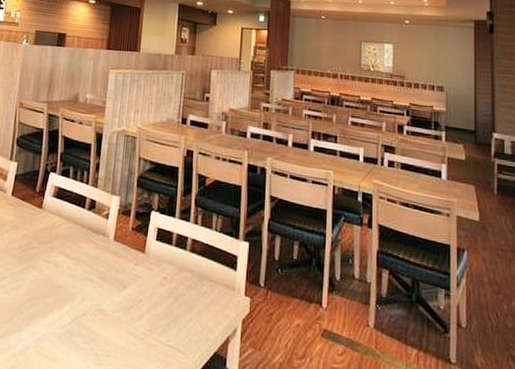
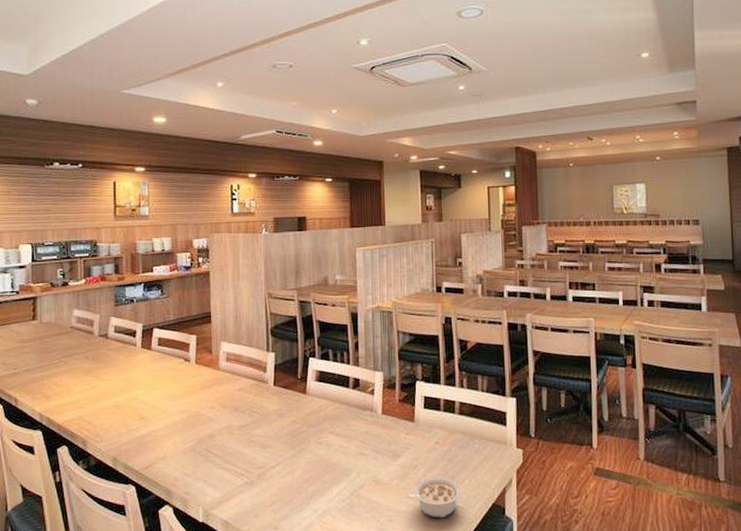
legume: none [127,314,184,361] -> present [406,477,461,519]

